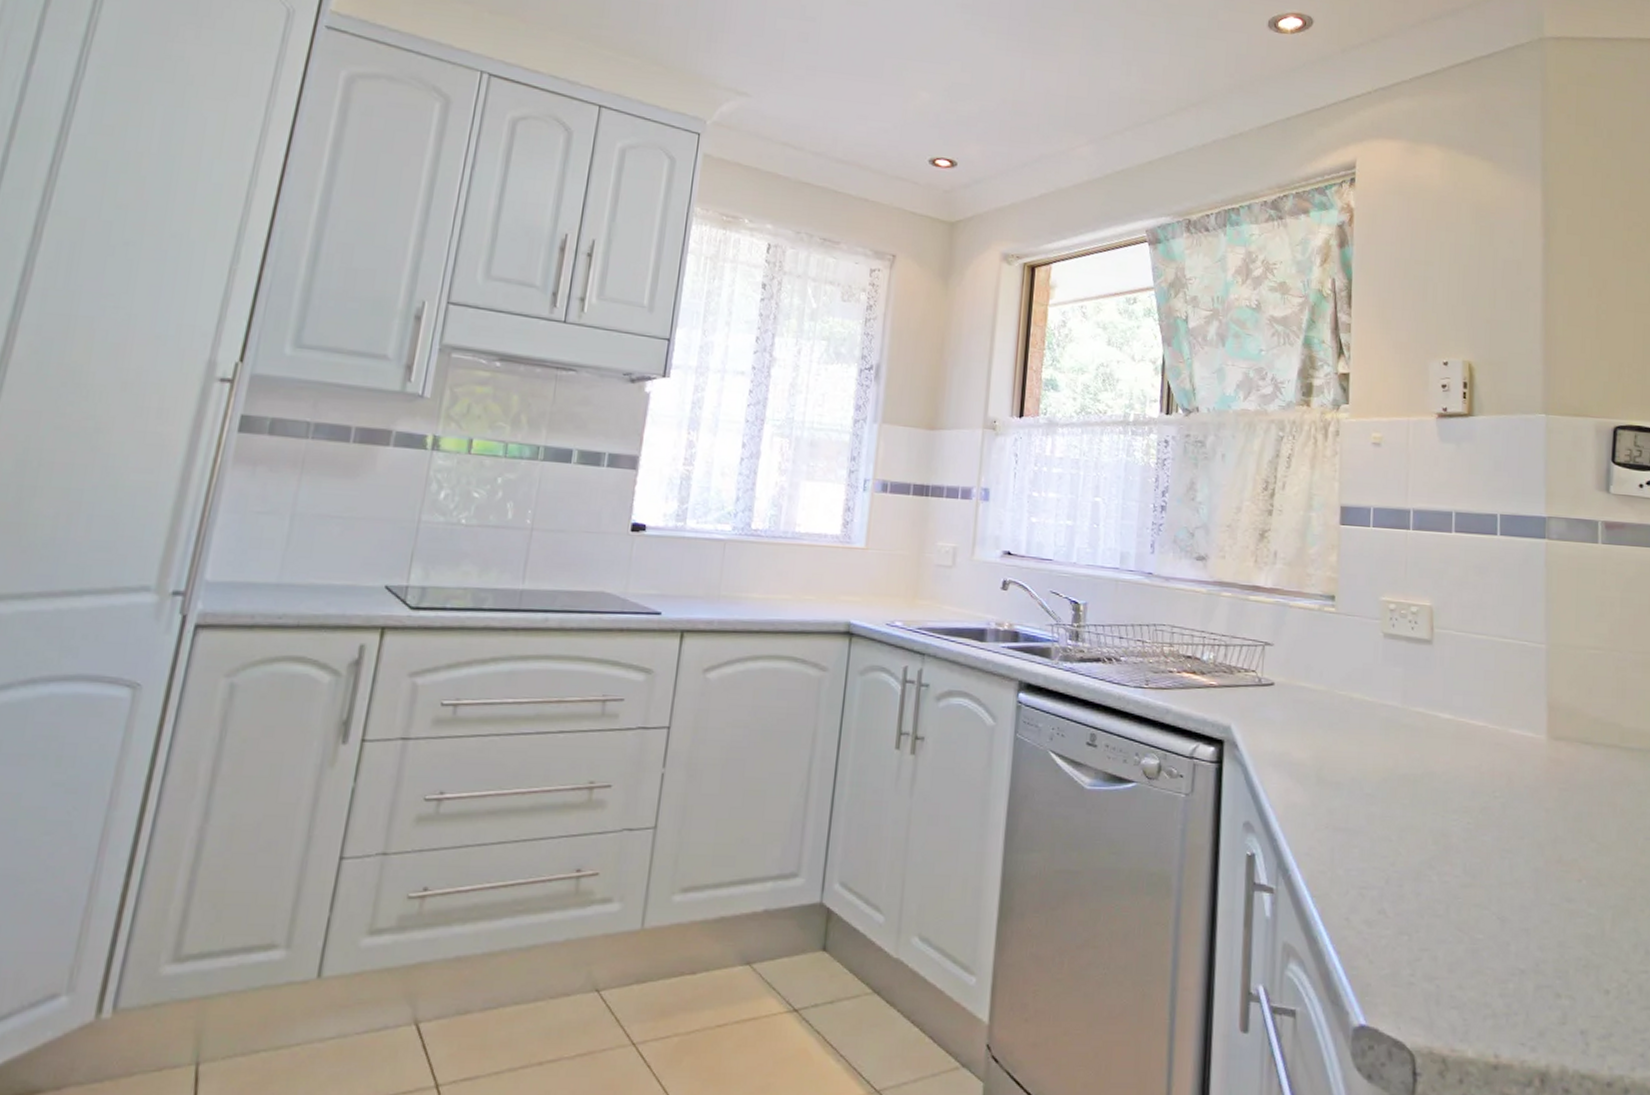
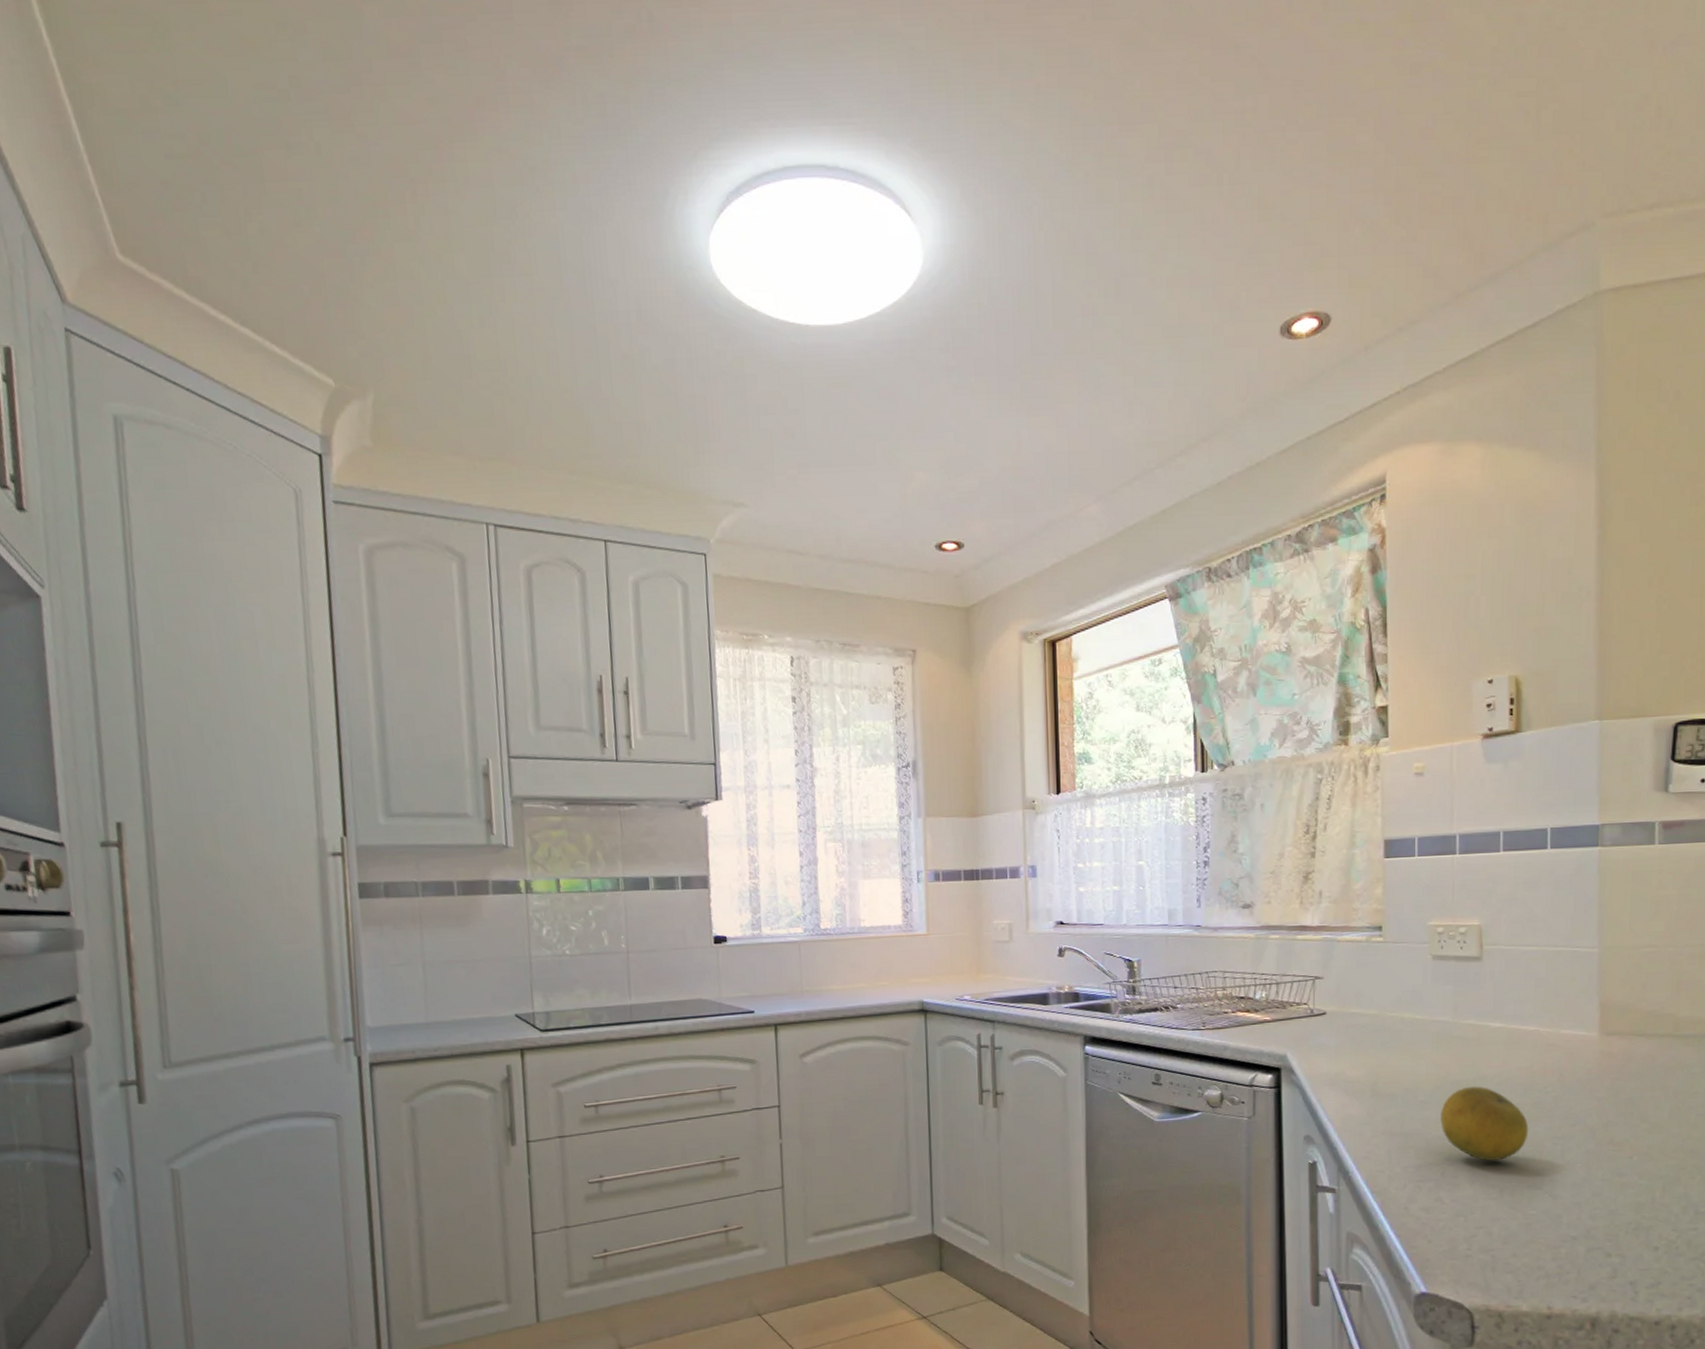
fruit: none [1386,782,1477,872] -> present [1440,1086,1529,1162]

